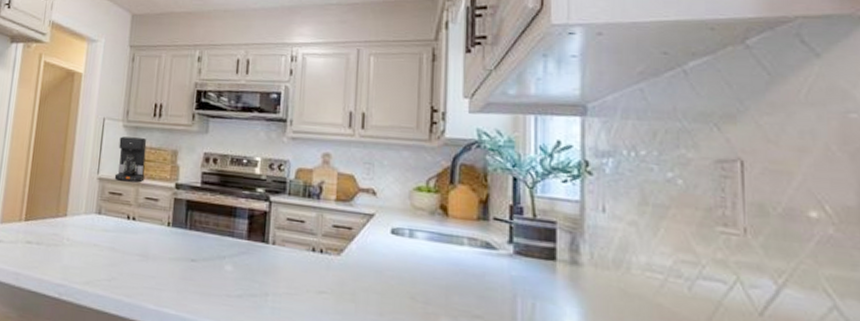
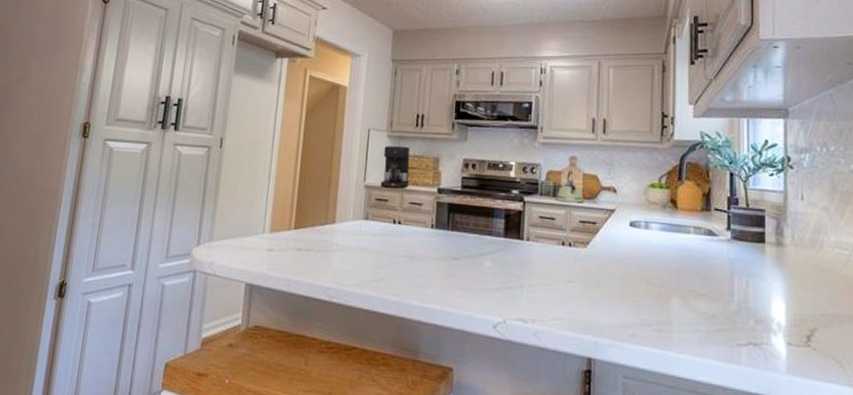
kettle: none [306,168,339,206] -> present [556,170,585,204]

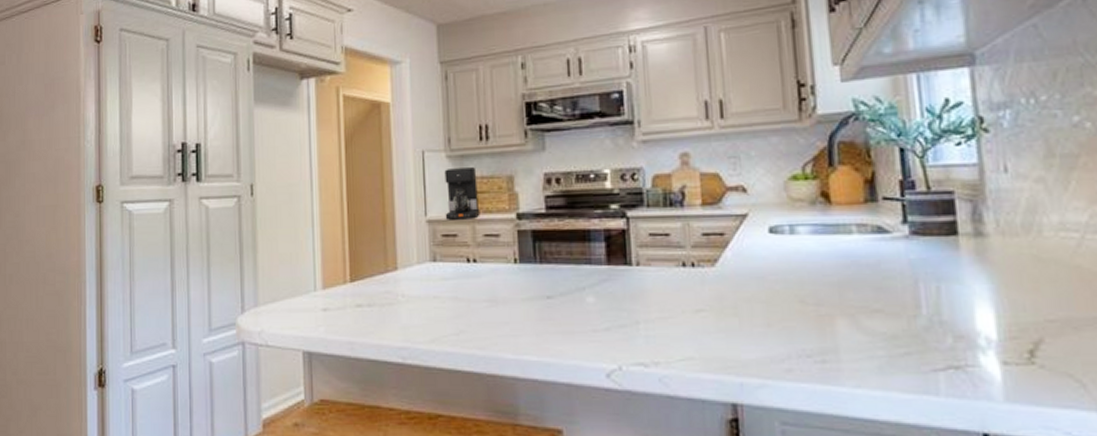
kettle: present [556,170,585,204] -> none [667,170,706,213]

